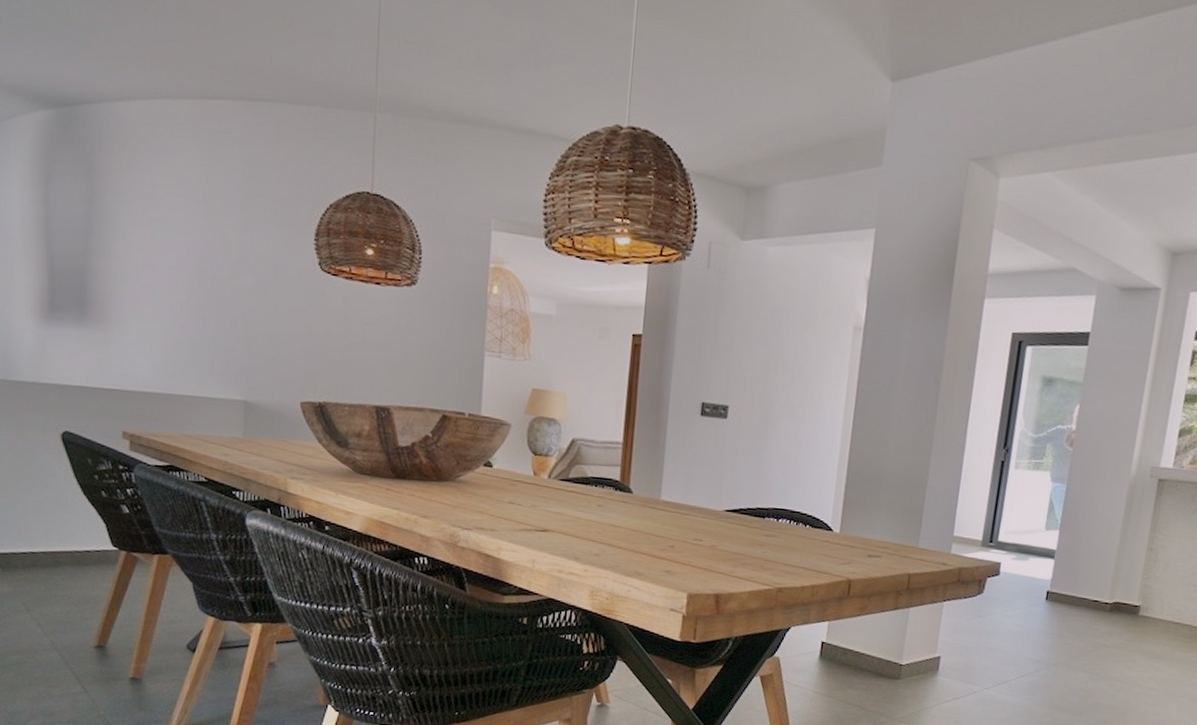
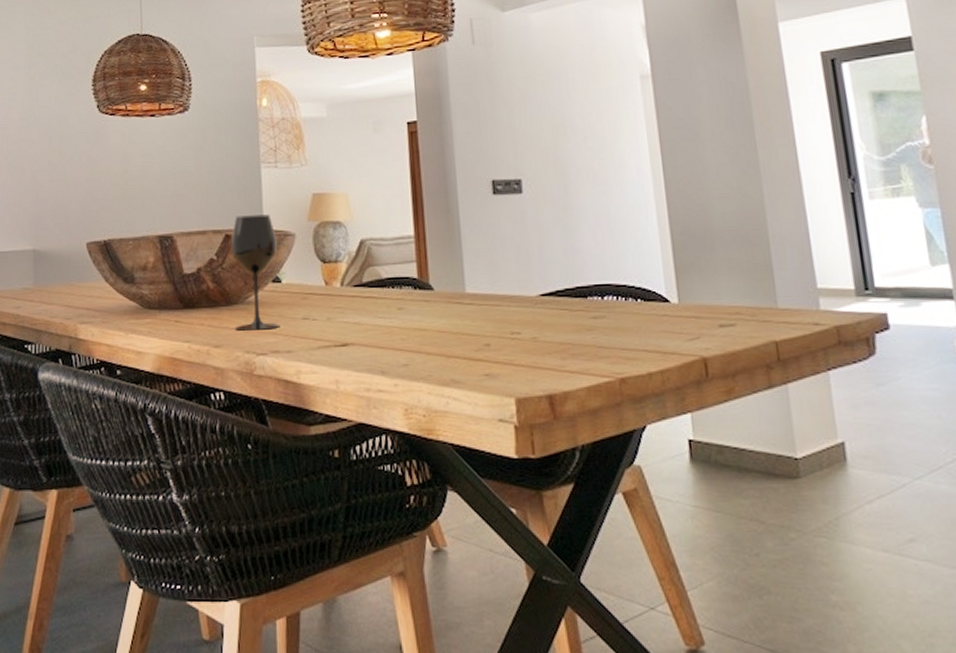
wineglass: none [443,398,493,508] -> present [230,214,281,331]

